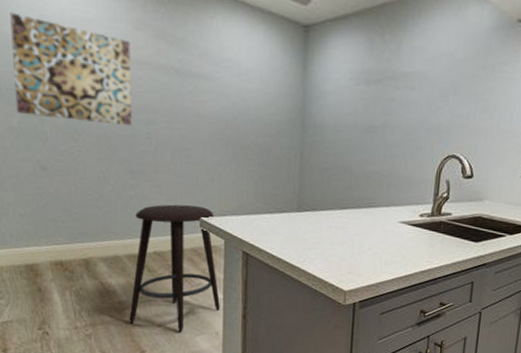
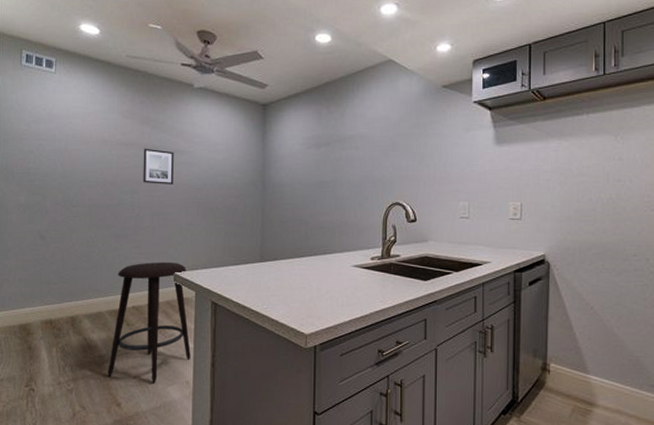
wall art: present [10,12,133,126] -> none [24,113,121,197]
wall art: none [160,69,197,116] -> present [143,148,174,185]

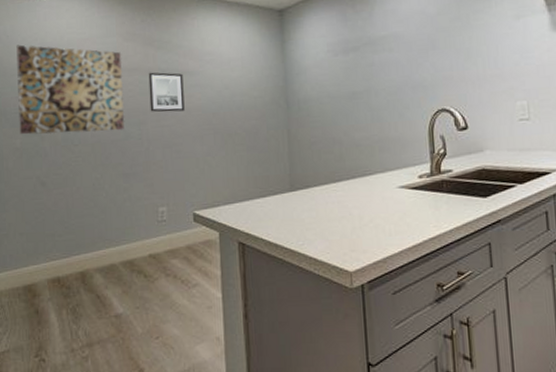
wall art: none [24,113,121,197] -> present [16,44,125,135]
stool: present [107,262,191,383] -> none [126,200,219,343]

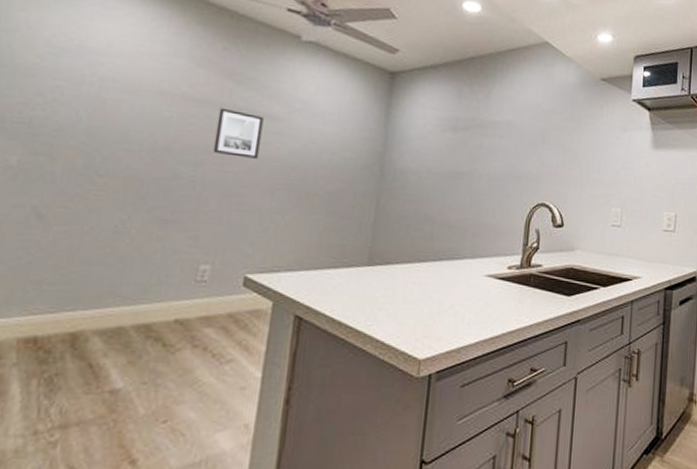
wall art: present [16,44,125,135] -> none [19,40,189,168]

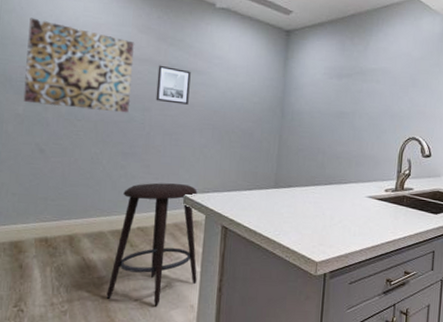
wall art: none [19,40,189,168] -> present [23,17,135,113]
stool: none [120,259,264,429] -> present [106,182,198,307]

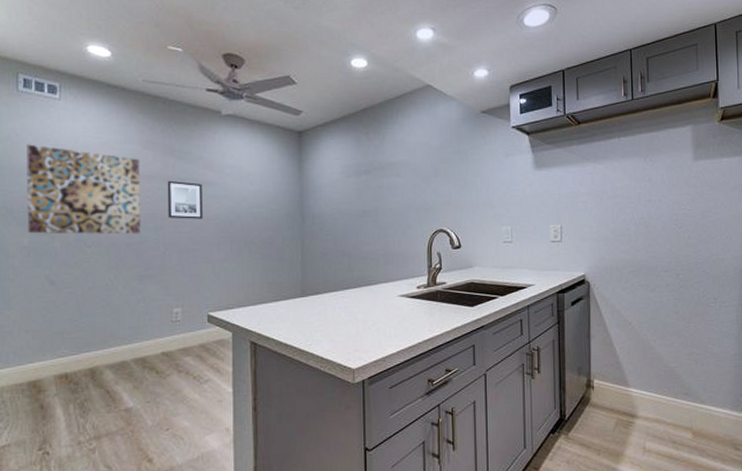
stool: present [106,182,198,307] -> none [136,302,230,434]

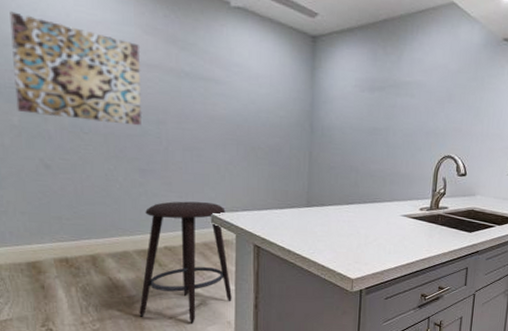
stool: none [136,302,230,434] -> present [139,201,232,324]
wall art: present [167,180,203,219] -> none [170,72,208,118]

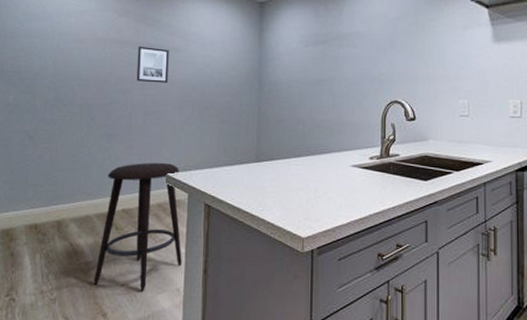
wall art: present [9,11,143,126] -> none [14,10,116,95]
wall art: none [170,72,208,118] -> present [136,46,169,83]

